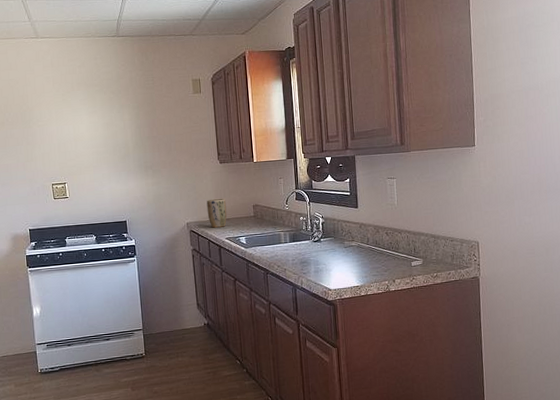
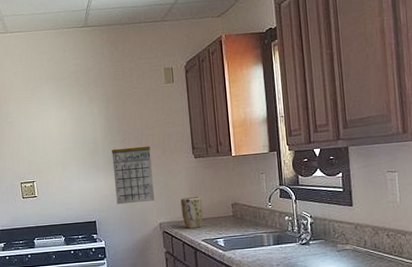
calendar: none [142,151,182,206] -> present [111,146,154,205]

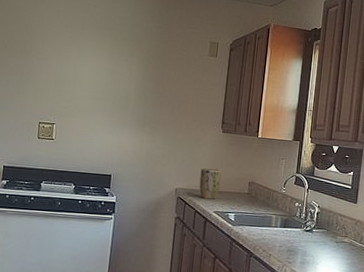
calendar: present [111,146,154,205] -> none [136,108,181,166]

